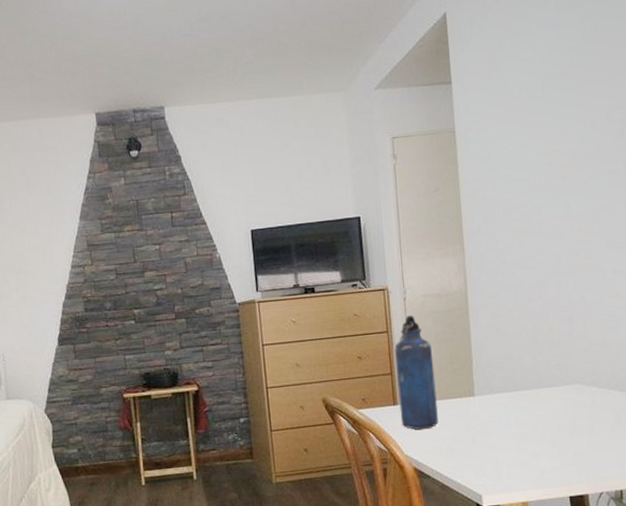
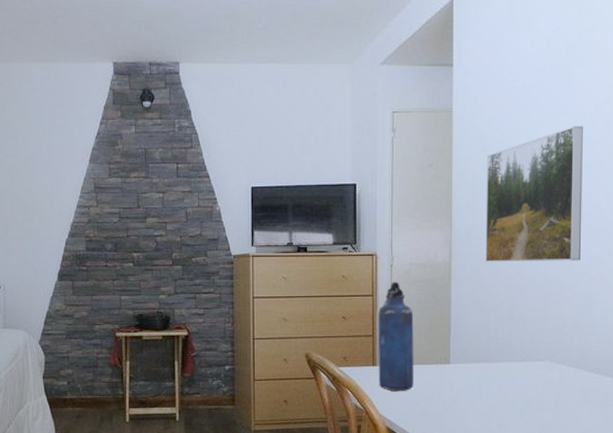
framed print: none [495,134,603,286] -> present [485,126,583,262]

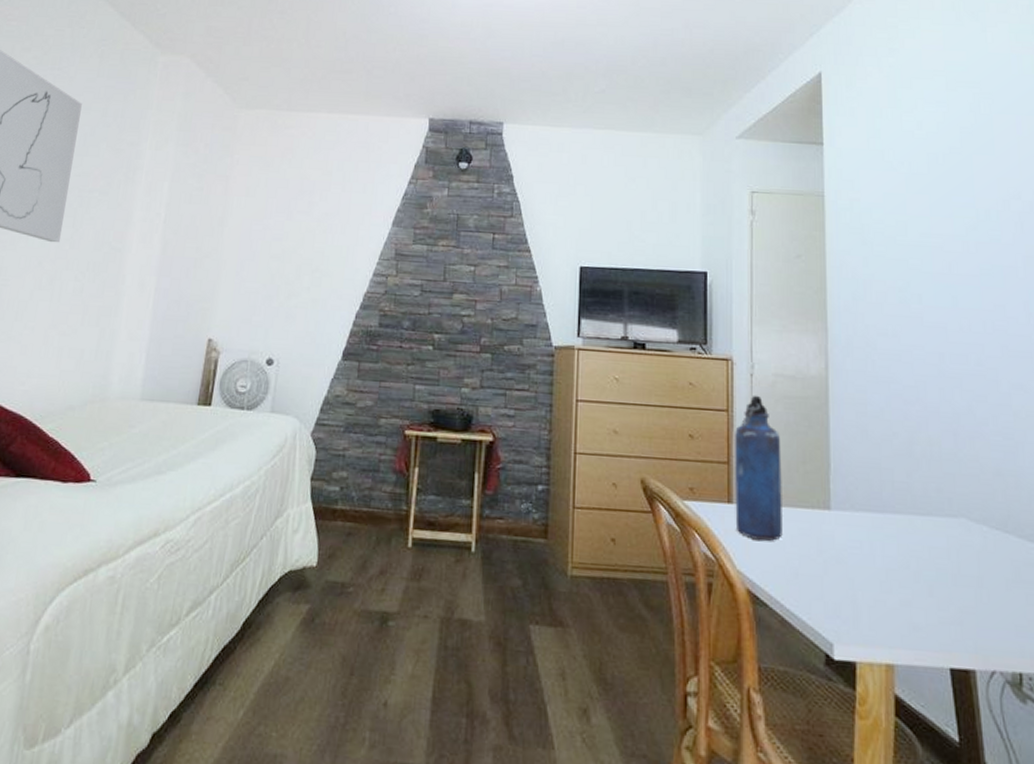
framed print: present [485,126,583,262] -> none [868,222,998,389]

